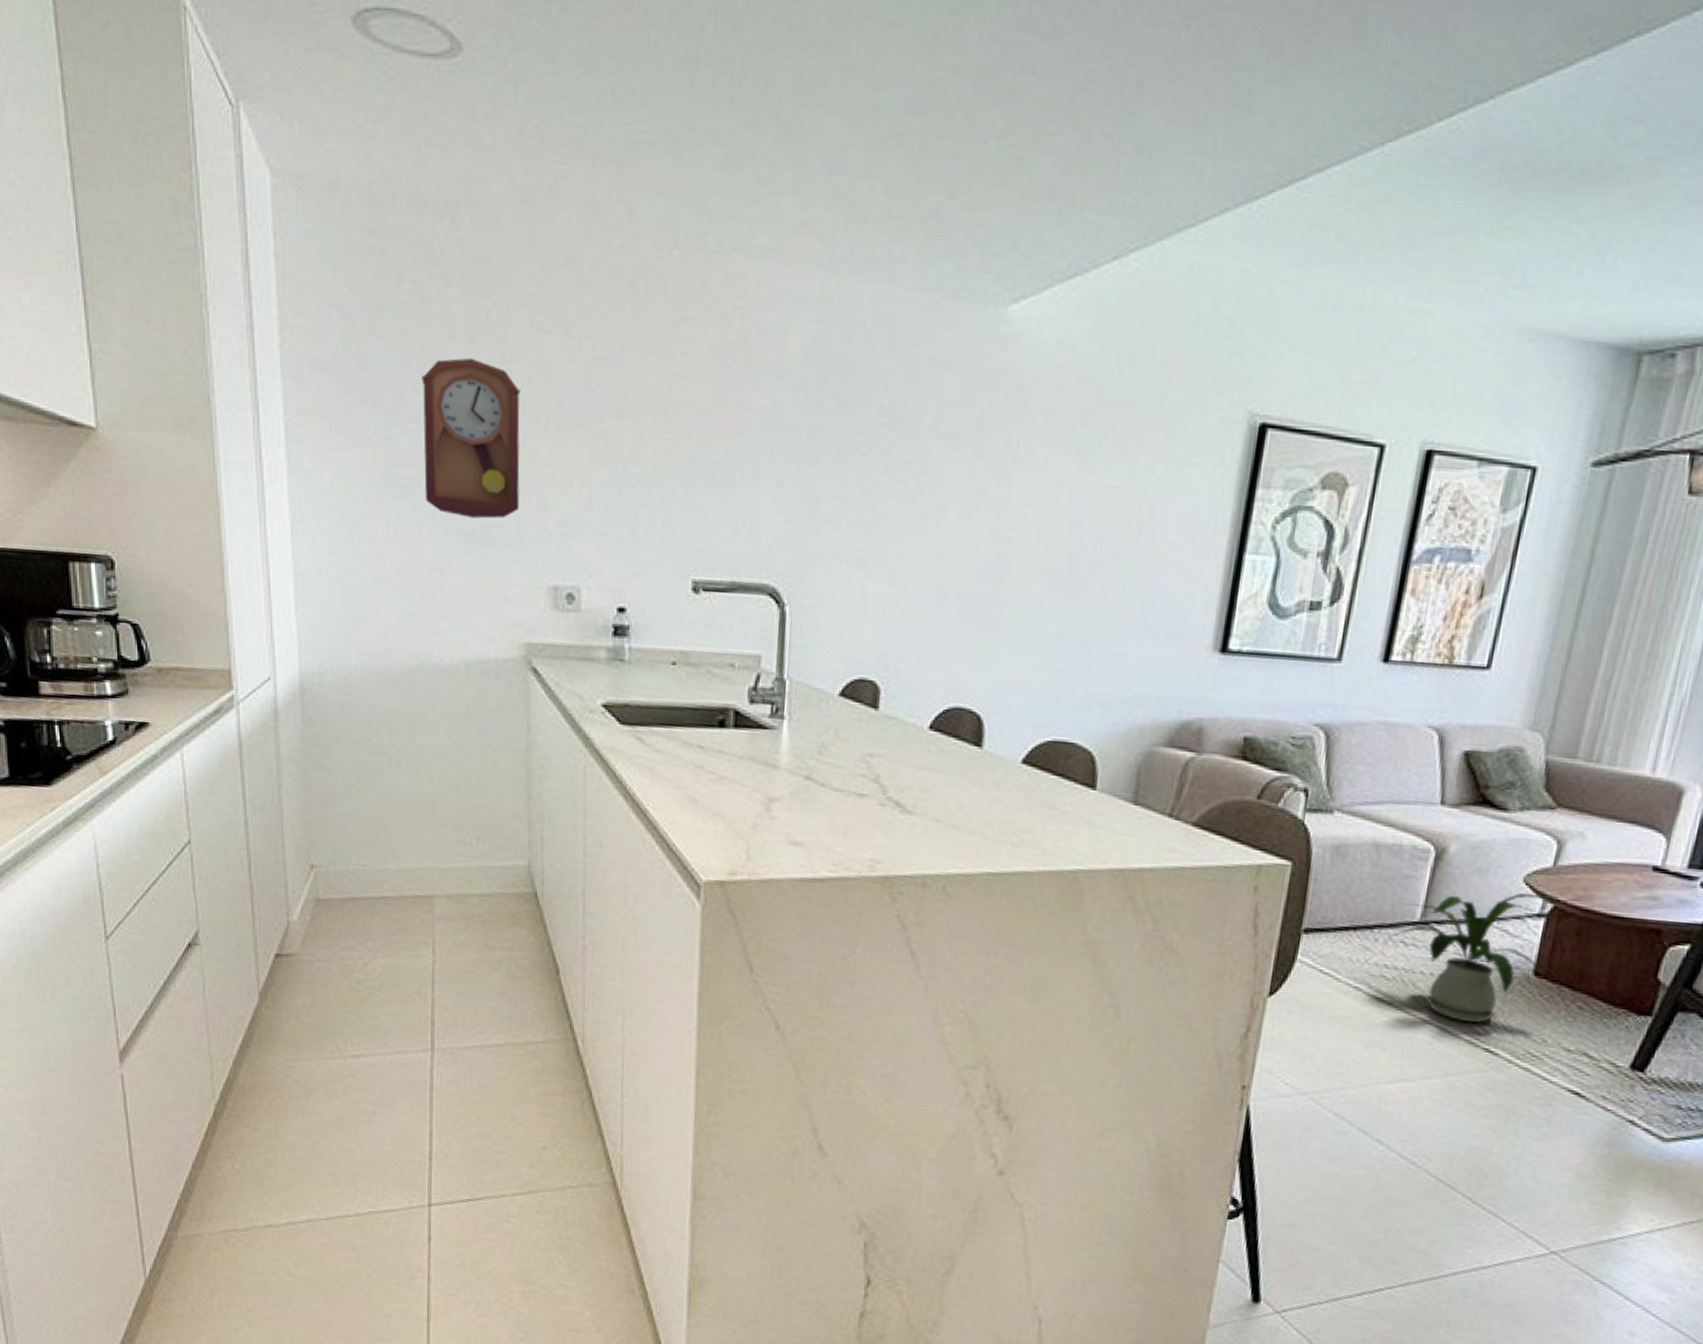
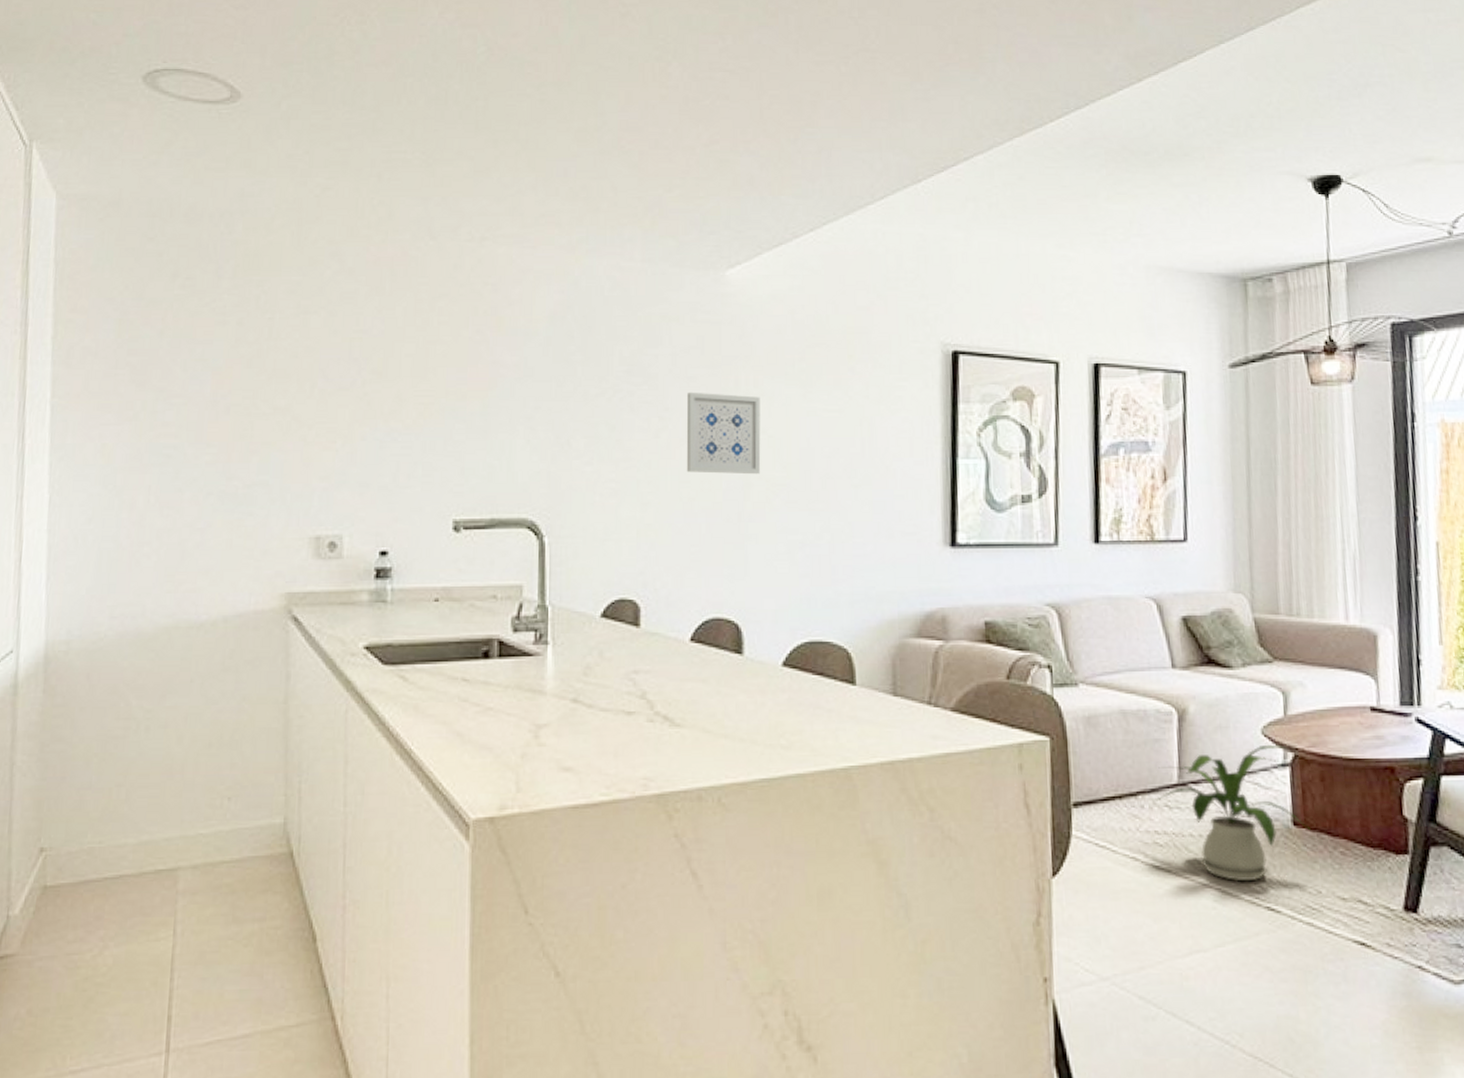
pendulum clock: present [422,357,521,519] -> none [189,338,287,479]
wall art: none [941,453,1031,555] -> present [686,392,761,475]

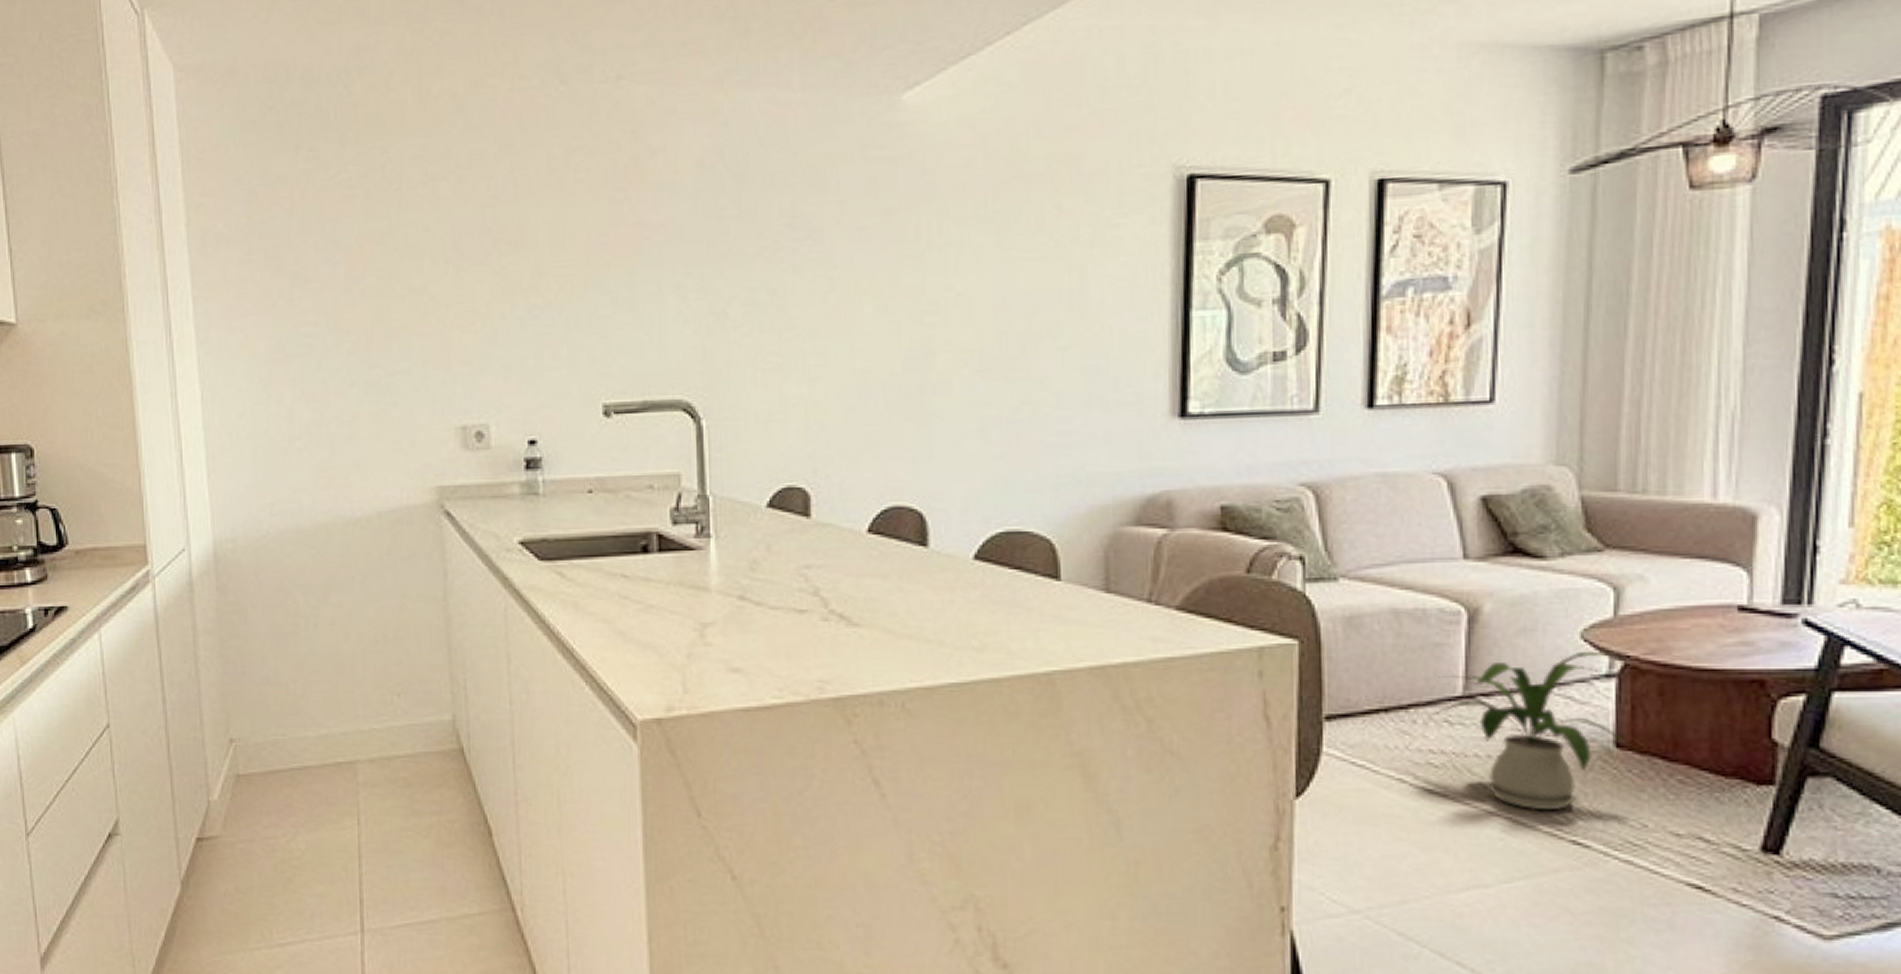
wall art: present [686,392,761,475] -> none [858,245,947,341]

